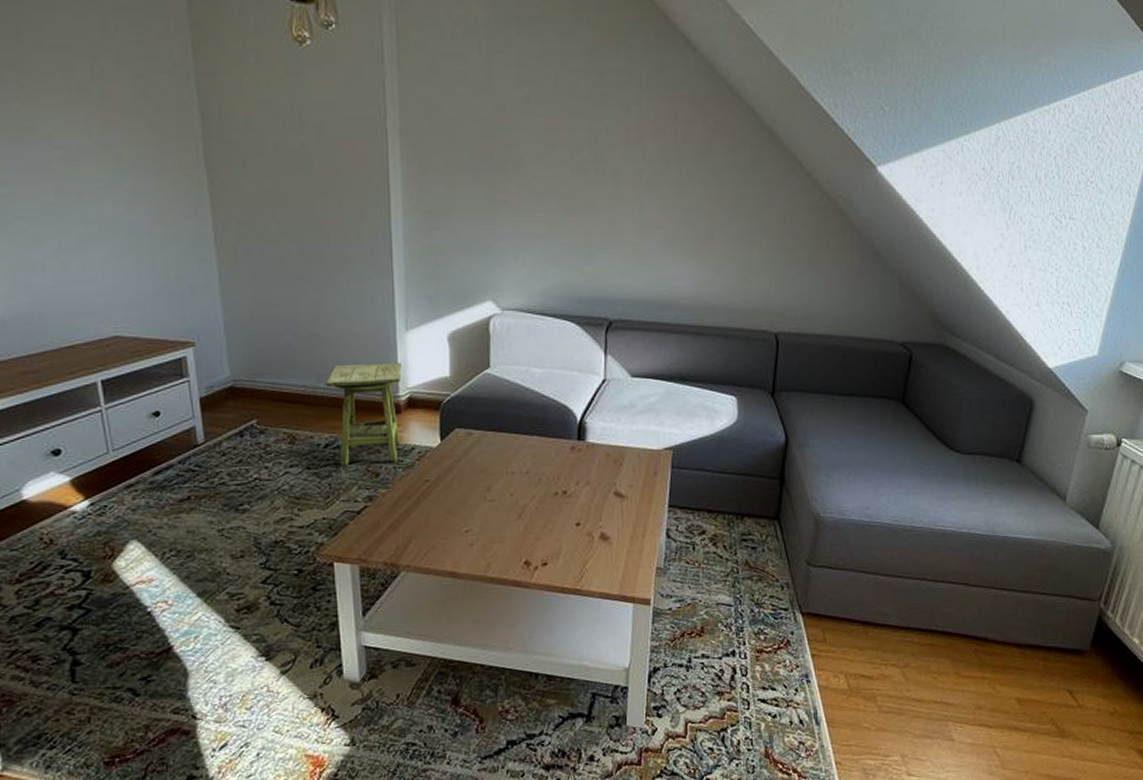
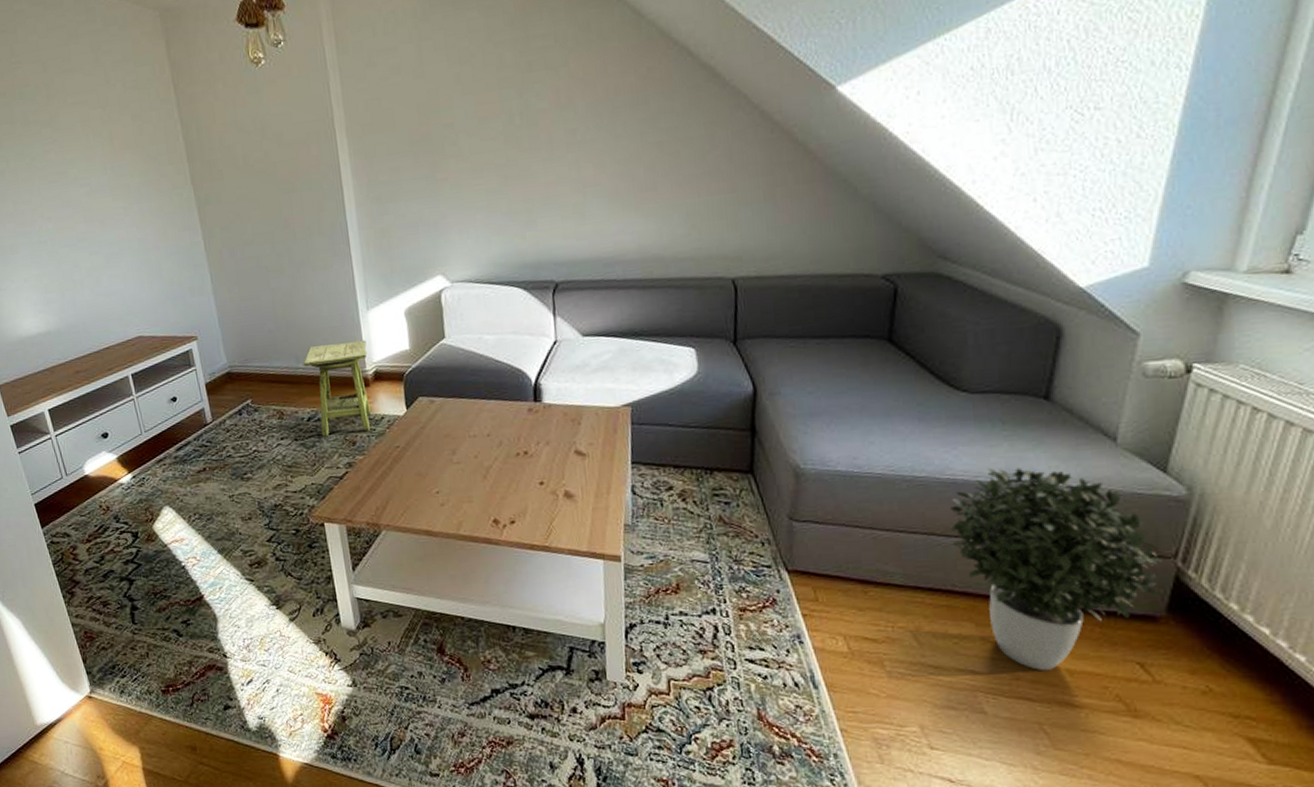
potted plant: none [938,520,1090,700] -> present [950,467,1162,670]

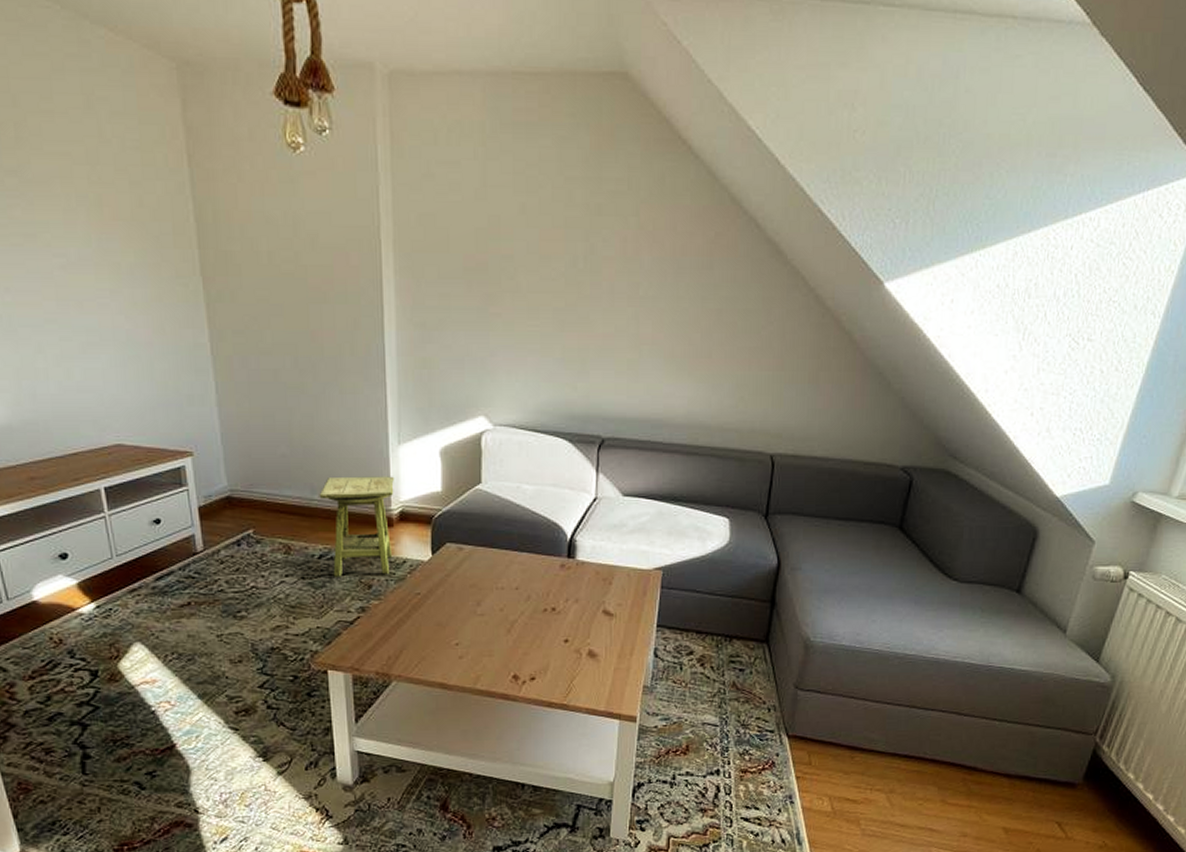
potted plant: present [950,467,1162,670] -> none [928,649,1086,828]

